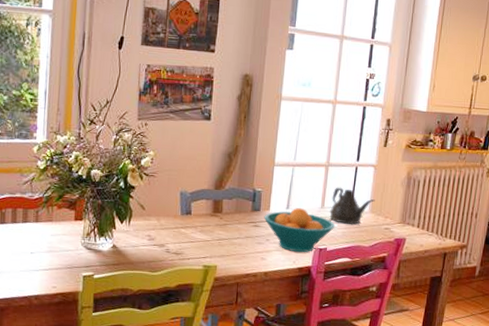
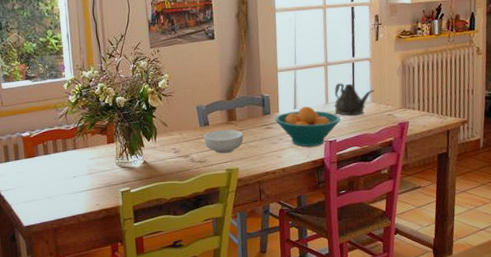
cereal bowl: none [183,221,228,248] -> present [204,129,244,154]

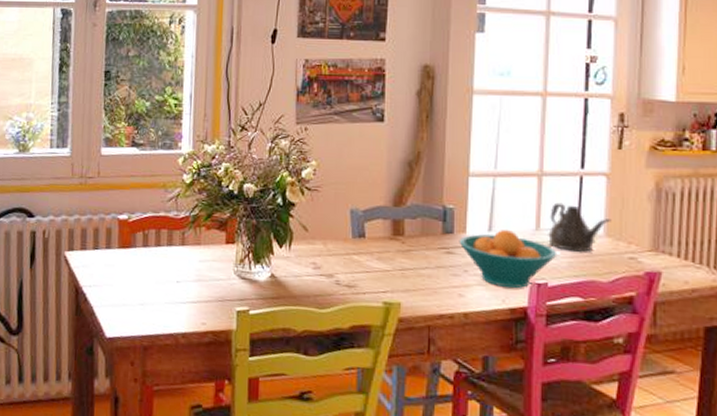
cereal bowl: present [204,129,244,154] -> none [356,245,412,280]

